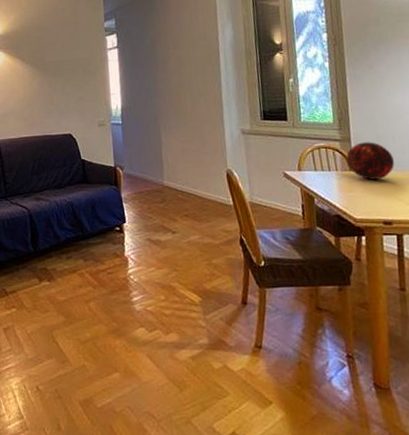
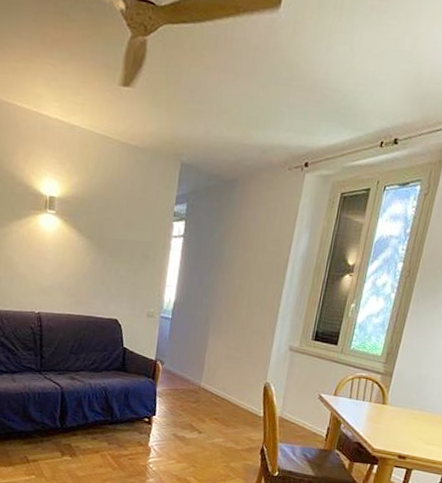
decorative orb: present [346,142,395,180] -> none [382,379,428,417]

